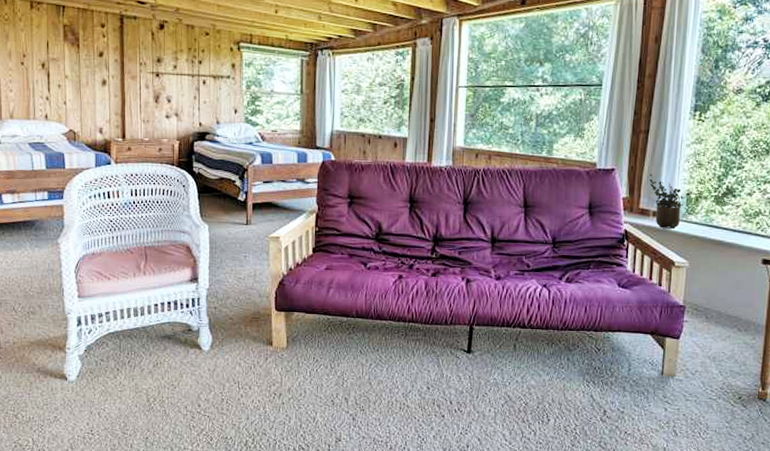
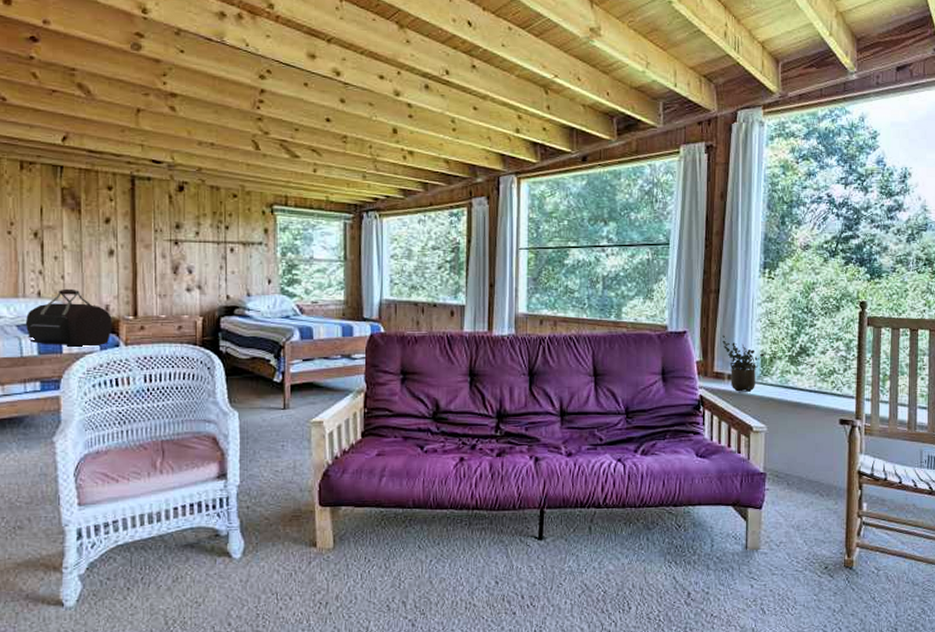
duffel bag: none [35,113,105,164] -> present [25,288,112,347]

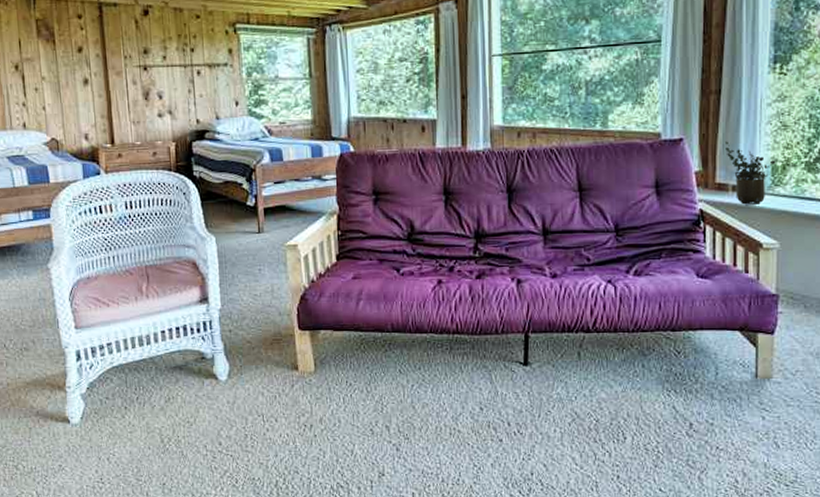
duffel bag: present [25,288,112,347] -> none [14,119,92,176]

